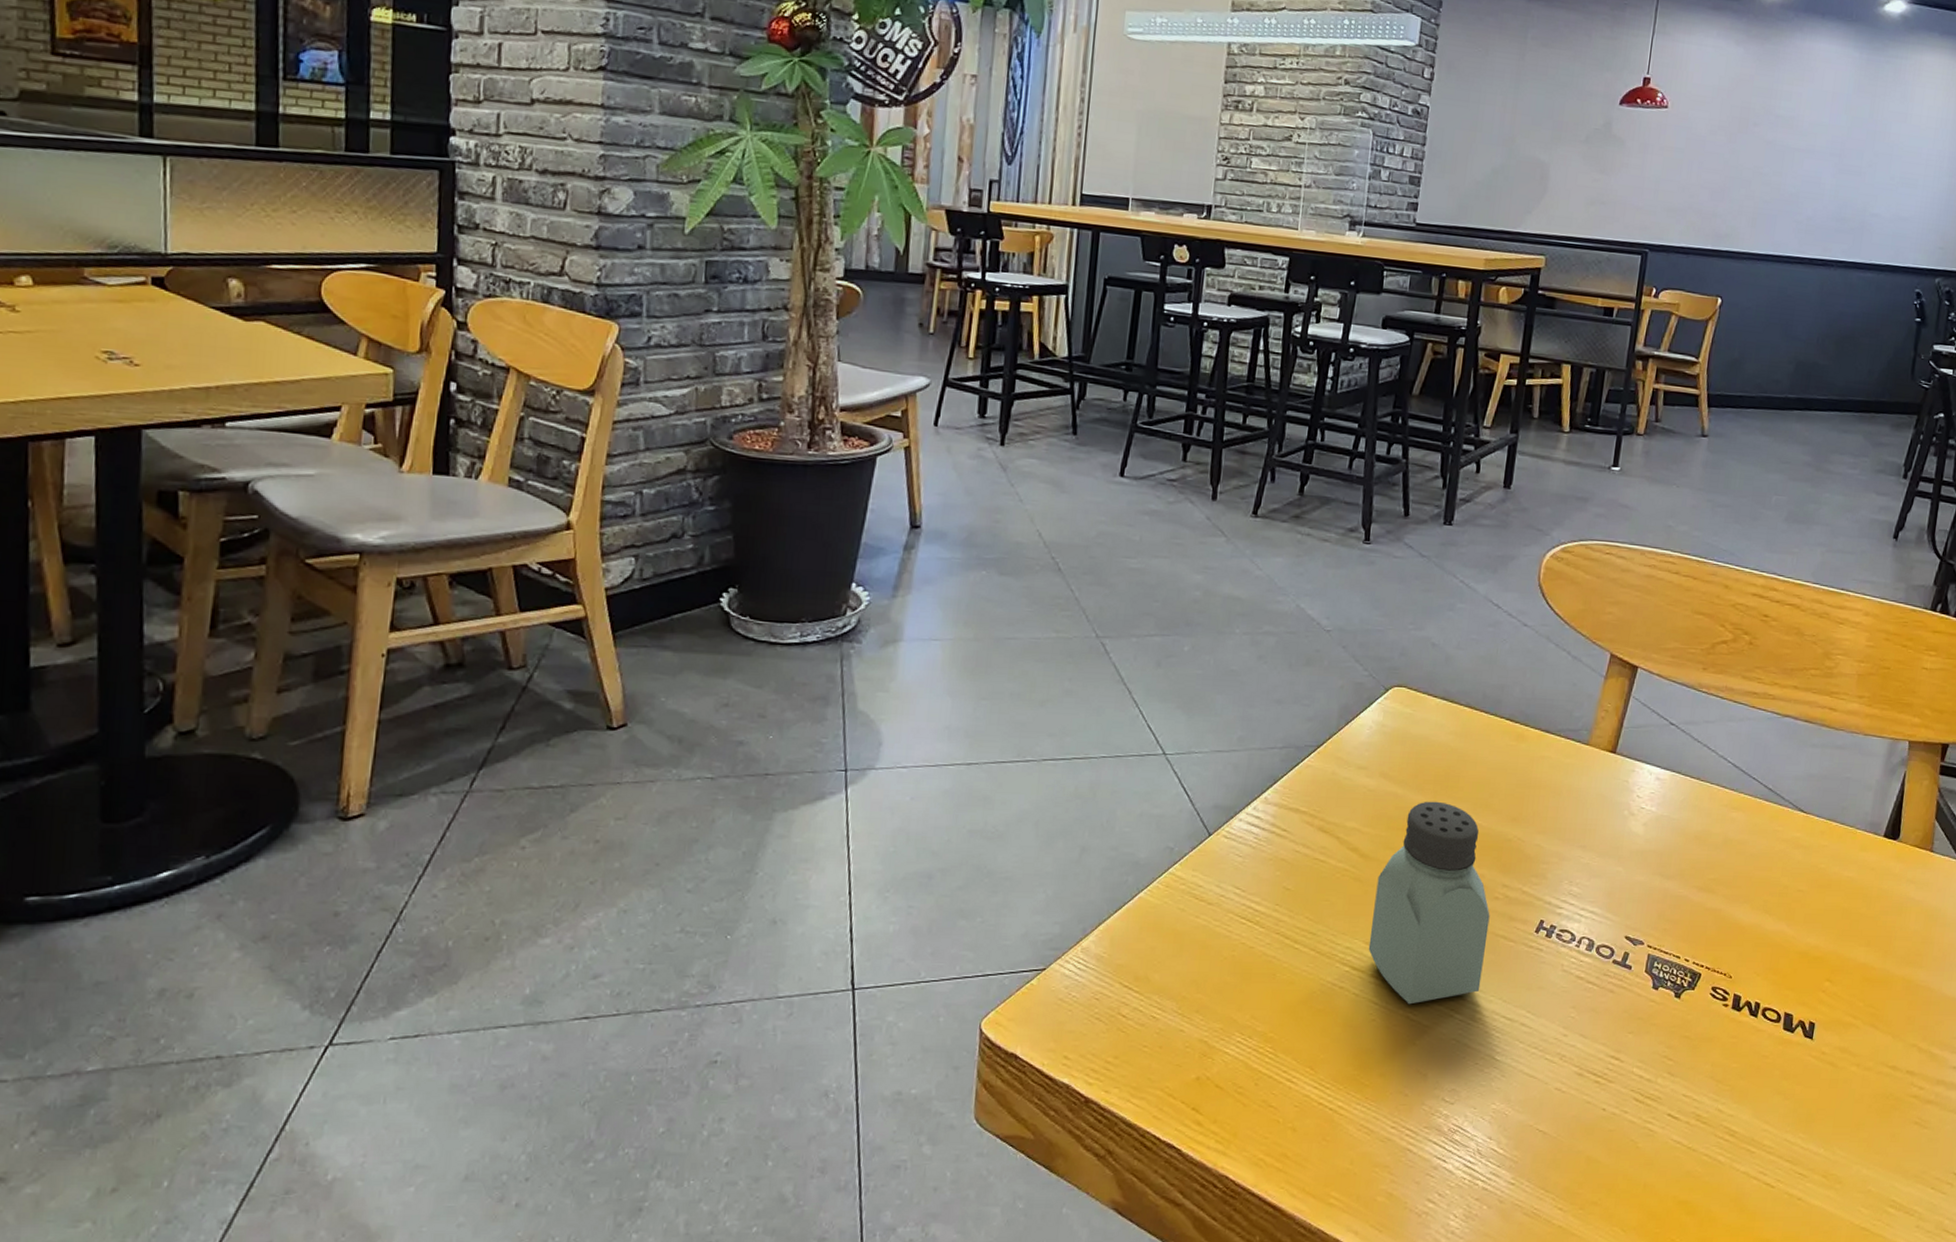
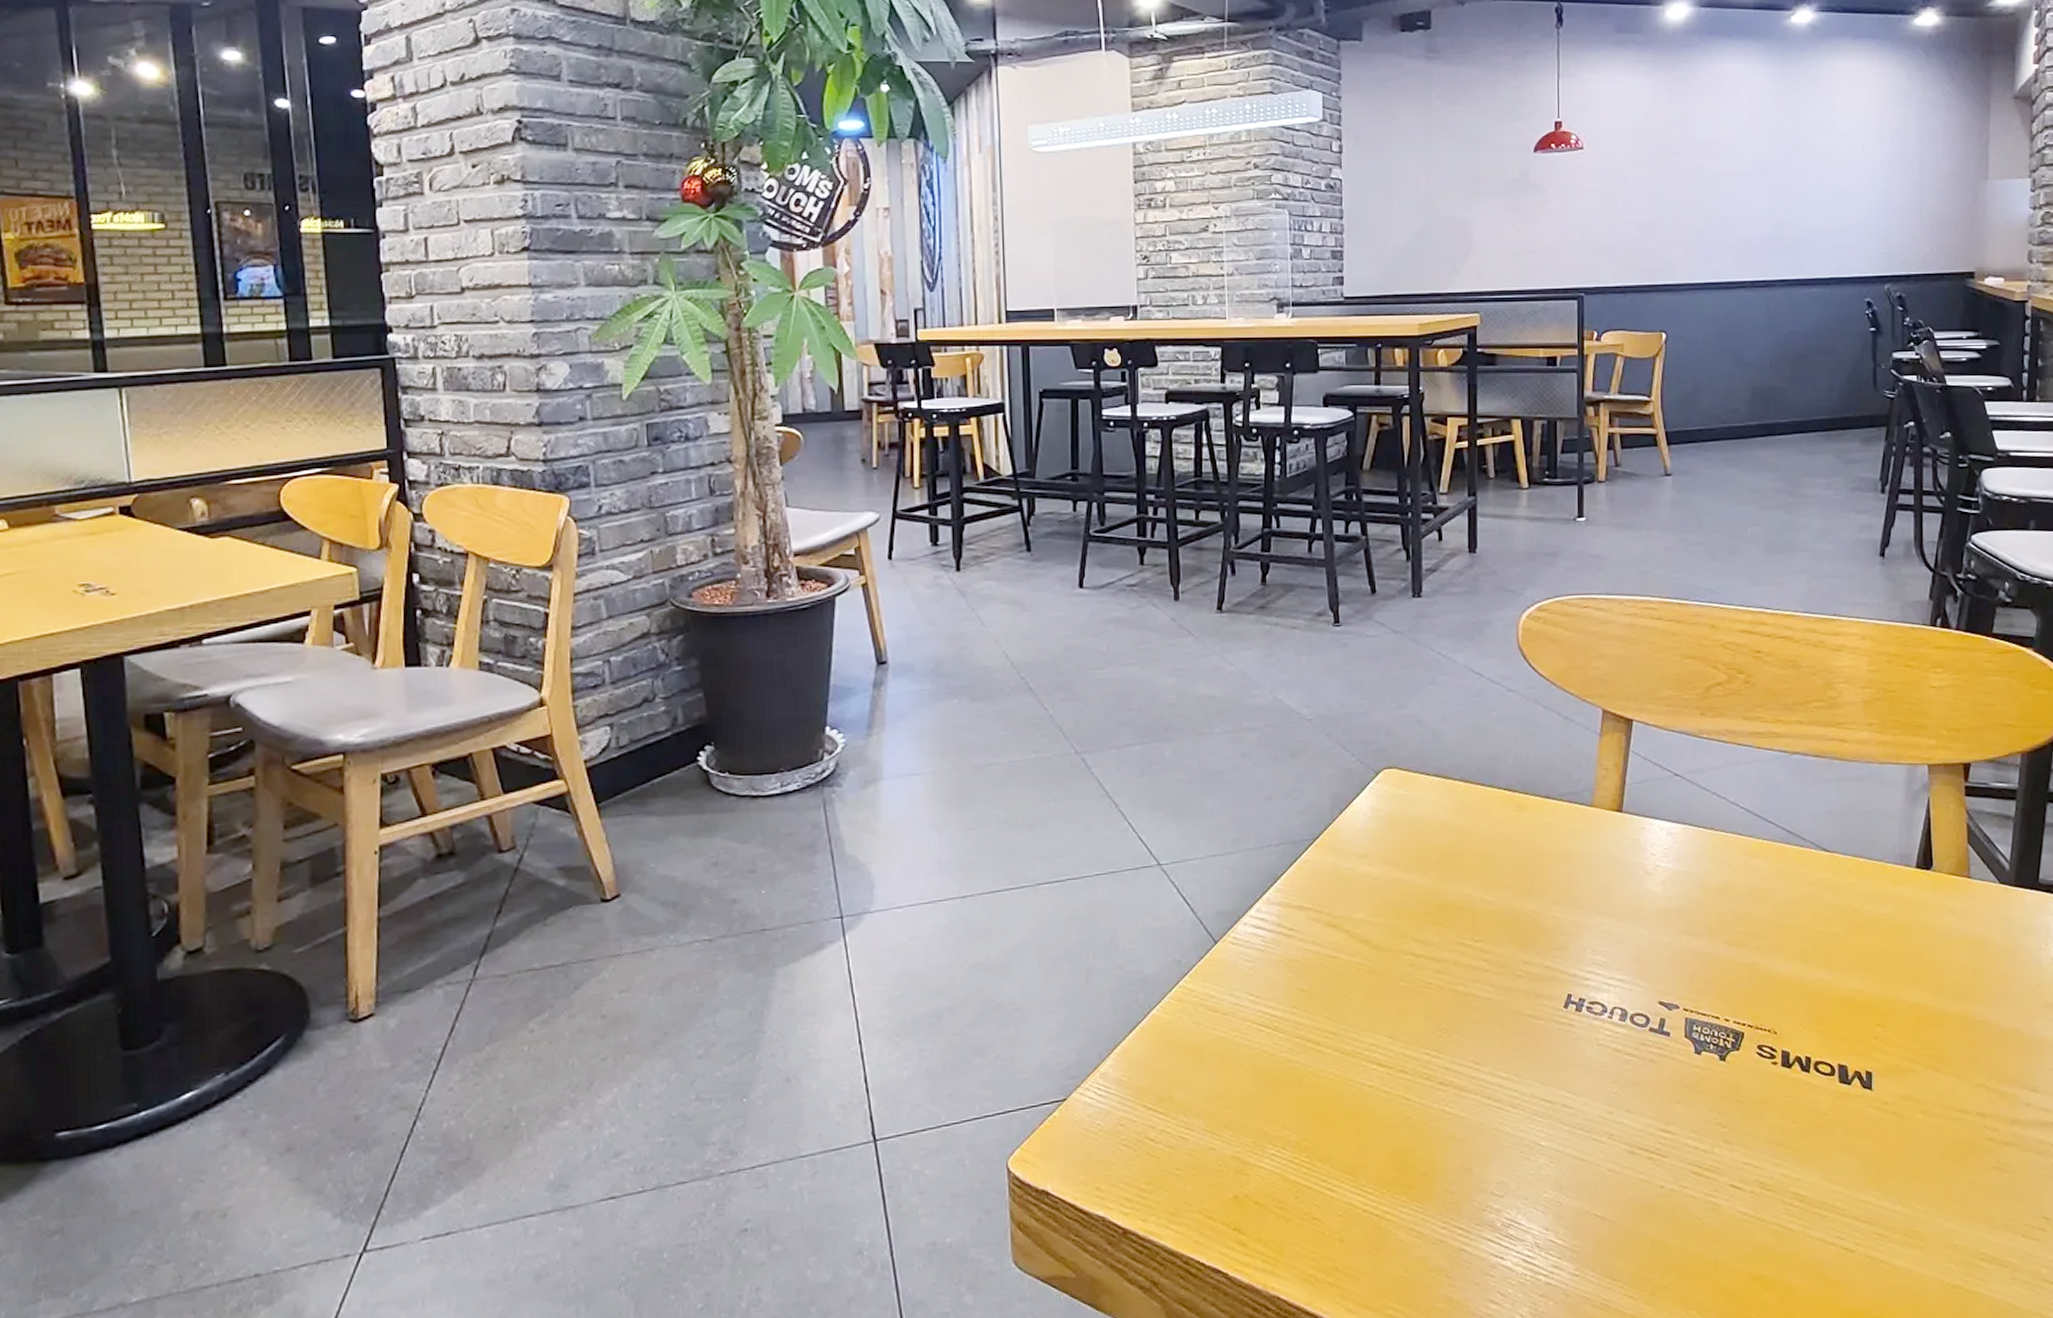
saltshaker: present [1368,801,1490,1005] -> none [1393,882,1515,1097]

